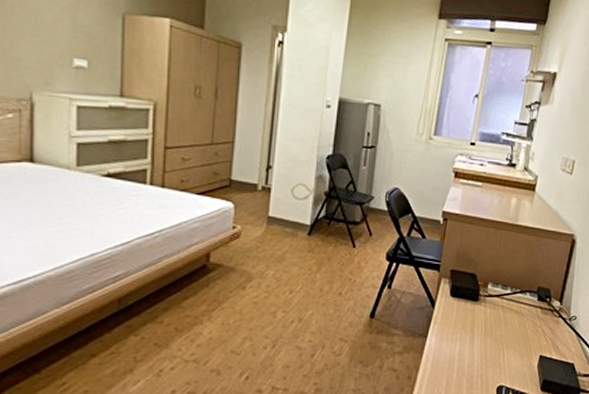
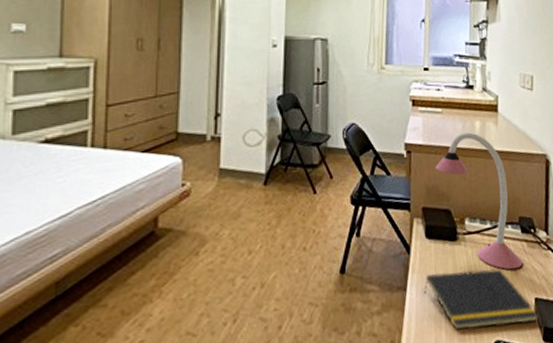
notepad: none [442,326,541,375] -> present [423,268,540,331]
desk lamp: none [468,207,535,330] -> present [435,132,523,270]

